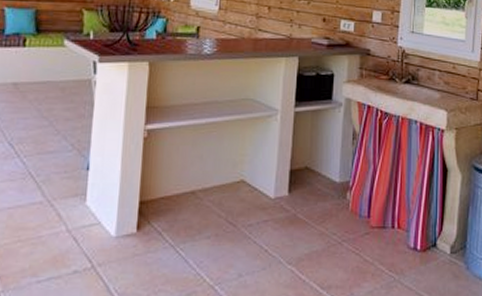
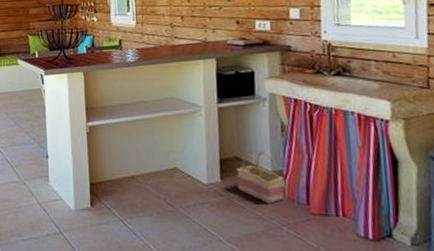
basket: none [303,159,350,218] -> present [236,150,285,204]

